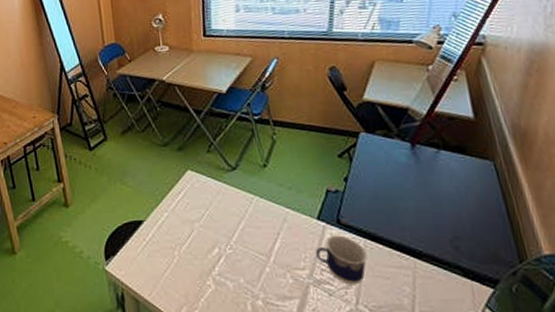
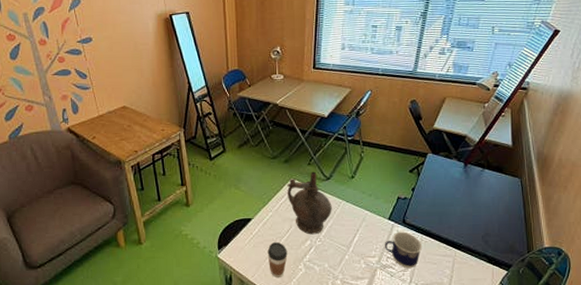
coffee cup: none [165,249,191,298] -> present [267,241,288,278]
ceremonial vessel: none [183,160,243,241] -> present [287,171,332,235]

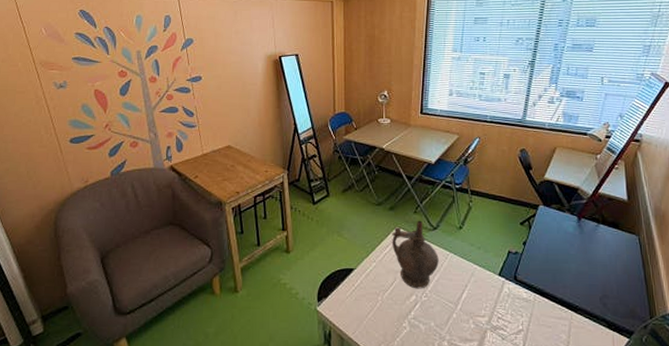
coffee cup: present [267,241,288,278] -> none [369,295,391,337]
cup: present [384,231,423,269] -> none [494,289,536,331]

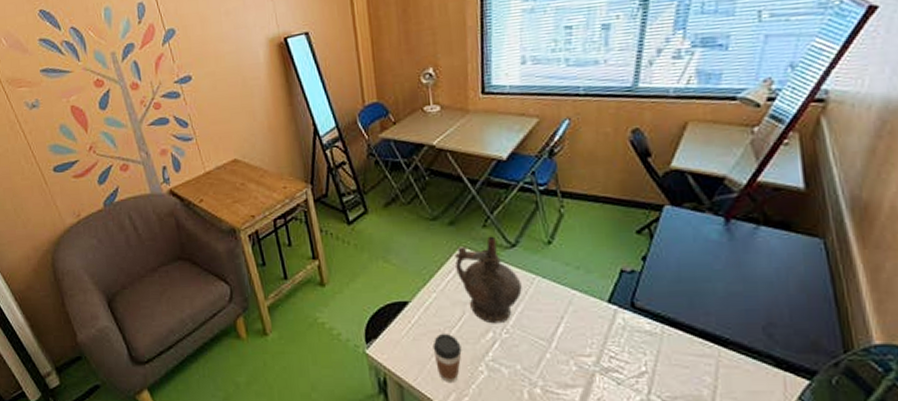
coffee cup: none [369,295,391,337] -> present [432,333,462,384]

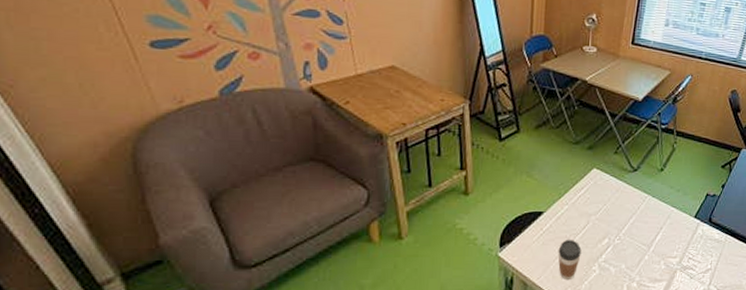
ceremonial vessel: present [455,236,522,324] -> none [587,161,636,232]

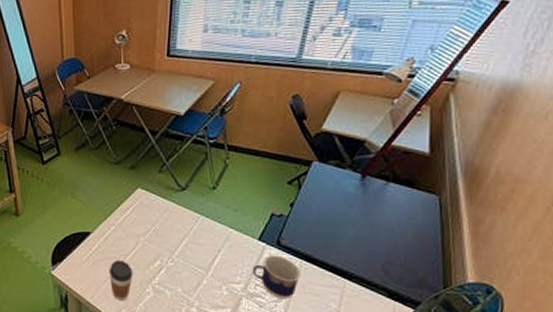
cup: none [687,231,726,270] -> present [252,255,302,299]

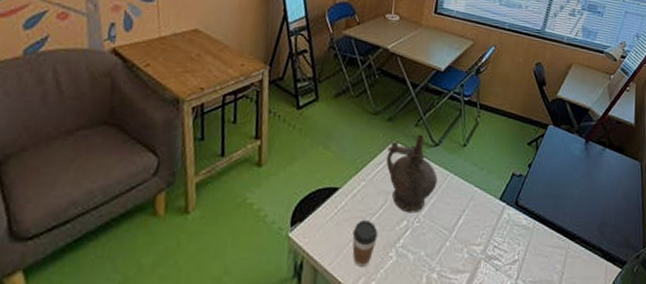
ceremonial vessel: none [133,180,188,254] -> present [386,134,438,214]
cup: present [252,255,302,299] -> none [492,215,534,262]

